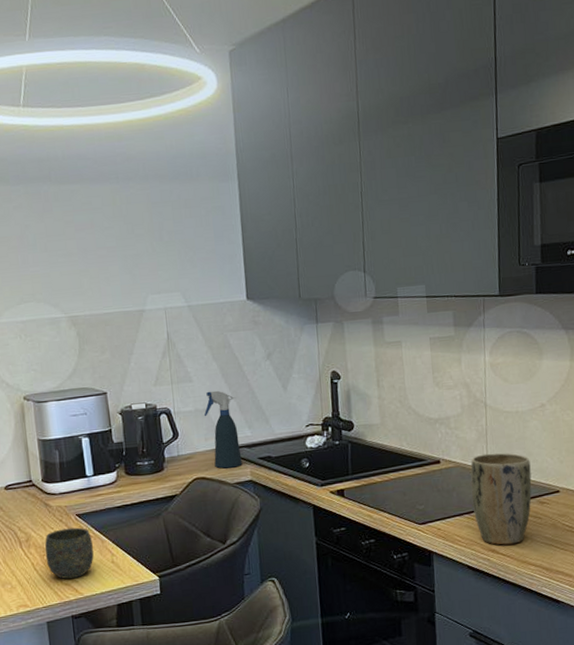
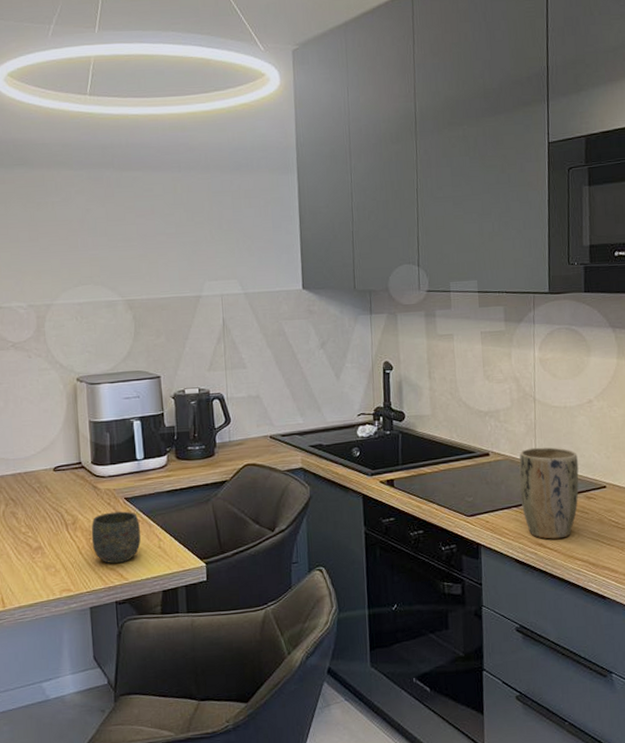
spray bottle: present [204,390,242,469] -> none [256,377,294,456]

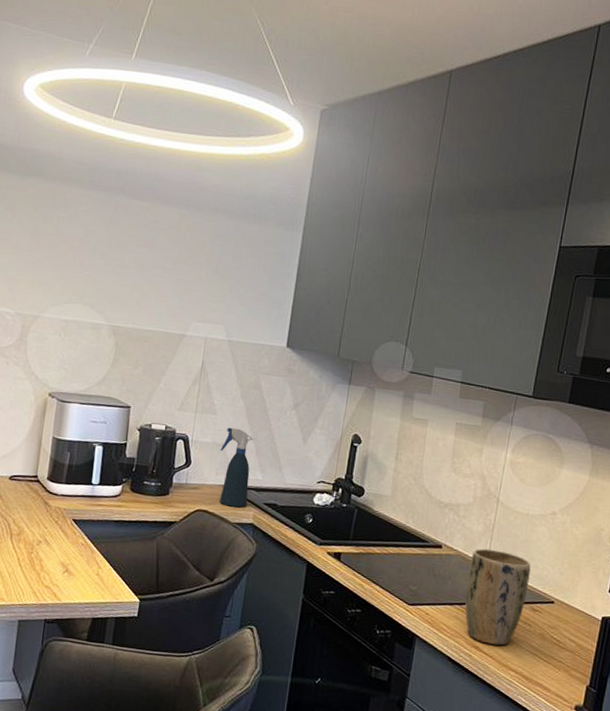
mug: present [91,511,141,564] -> none [32,530,83,583]
spray bottle: none [256,377,294,456] -> present [219,427,255,508]

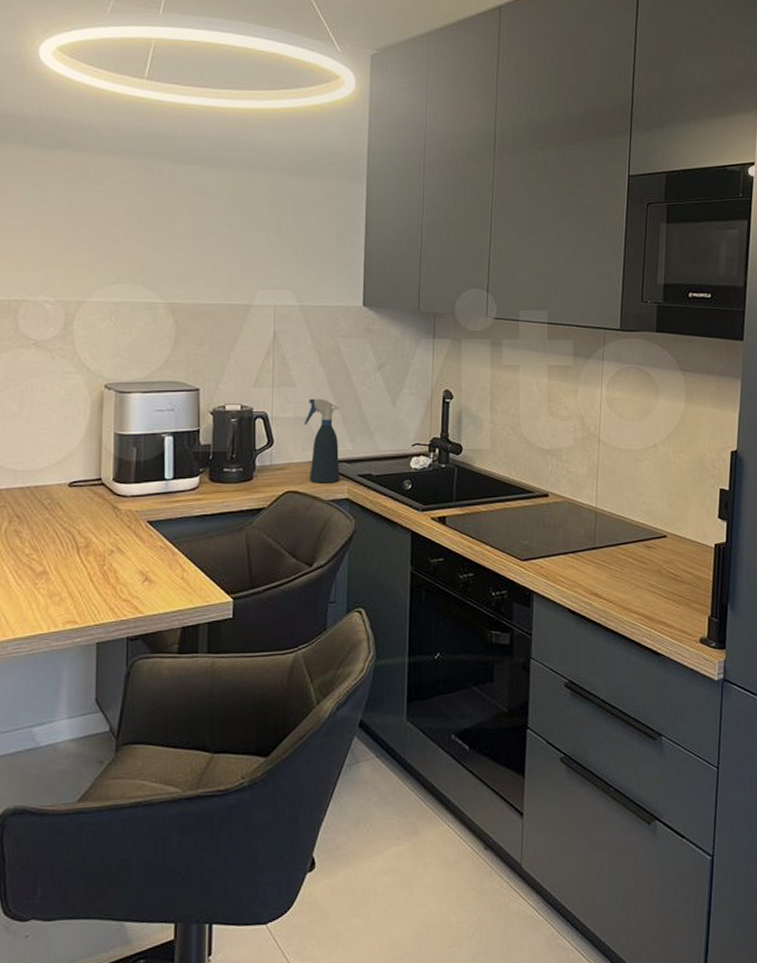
plant pot: present [465,548,531,646] -> none [578,491,640,589]

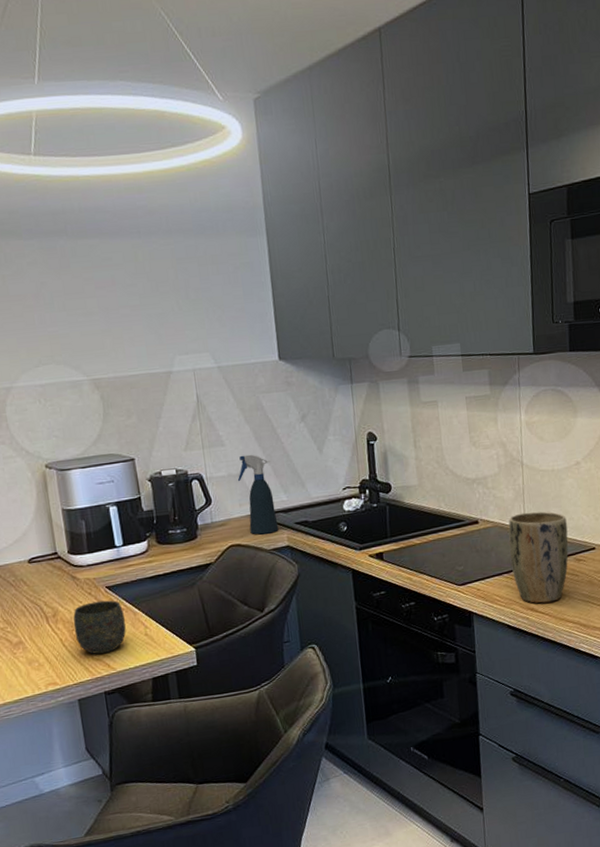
mug: none [105,536,162,595] -> present [73,600,126,655]
plant pot: none [578,491,640,589] -> present [508,511,569,604]

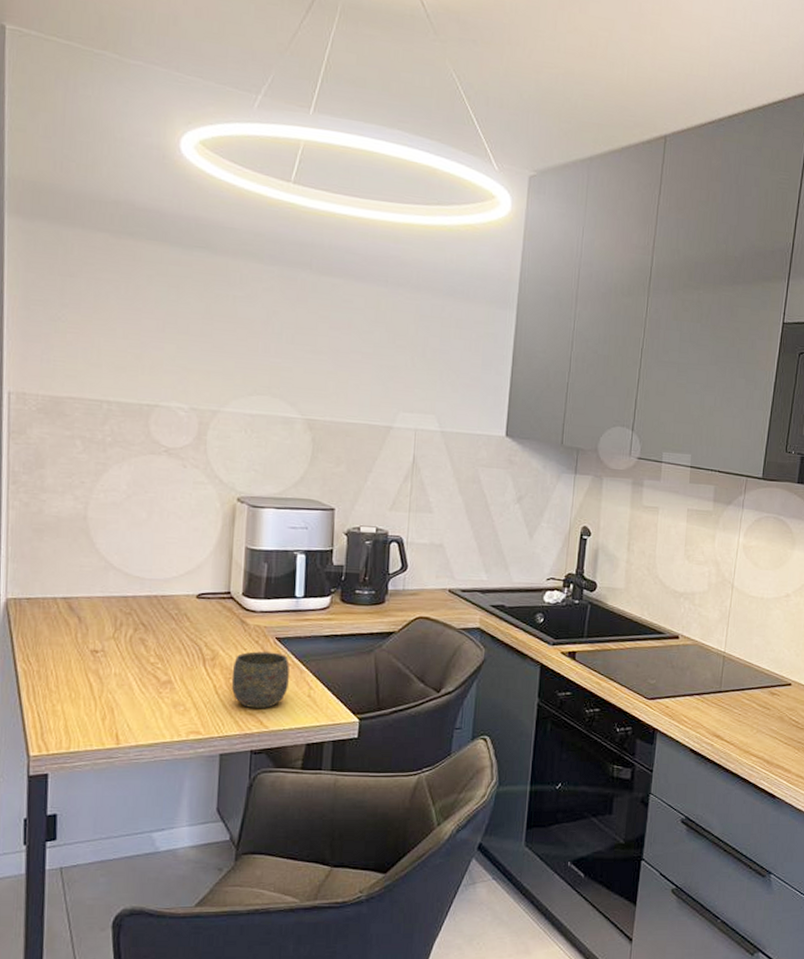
spray bottle: present [237,454,279,535] -> none [439,526,477,612]
plant pot: present [508,511,569,604] -> none [704,636,768,732]

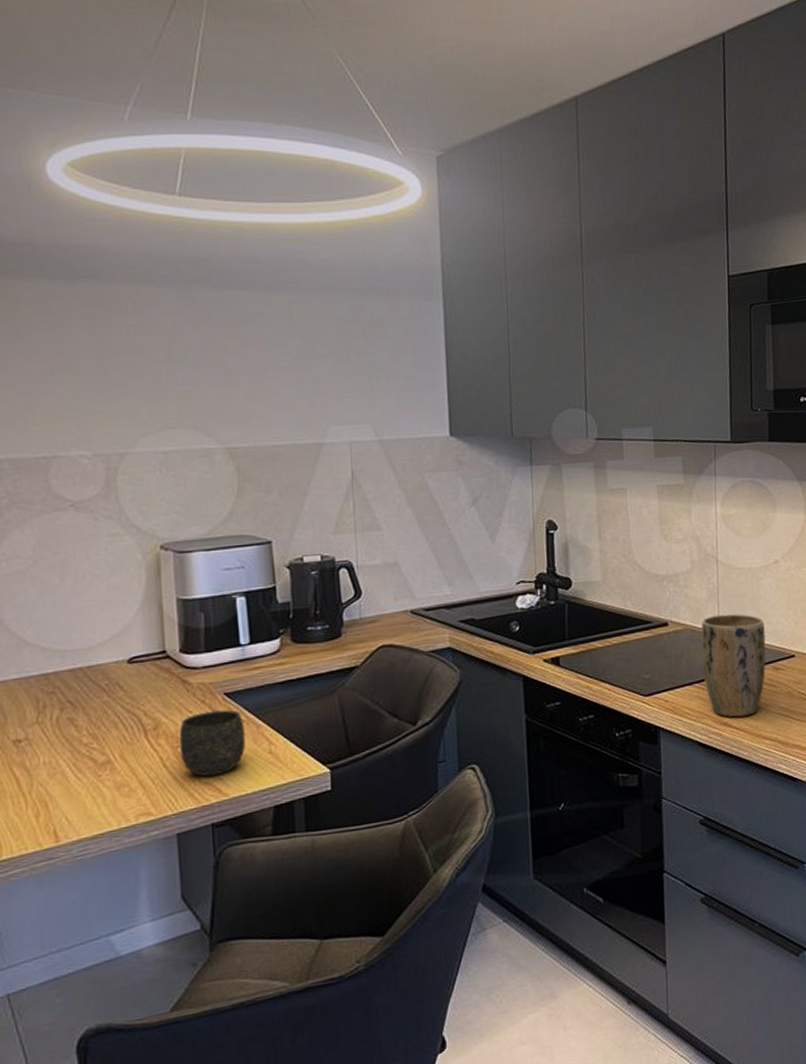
plant pot: none [704,636,768,732] -> present [700,614,766,718]

